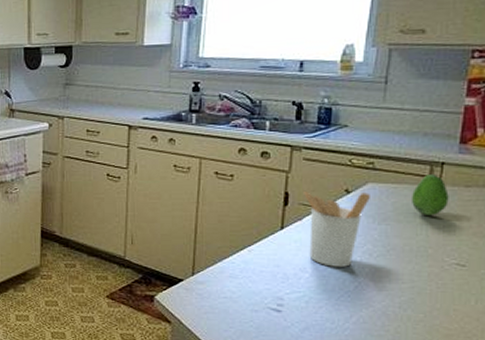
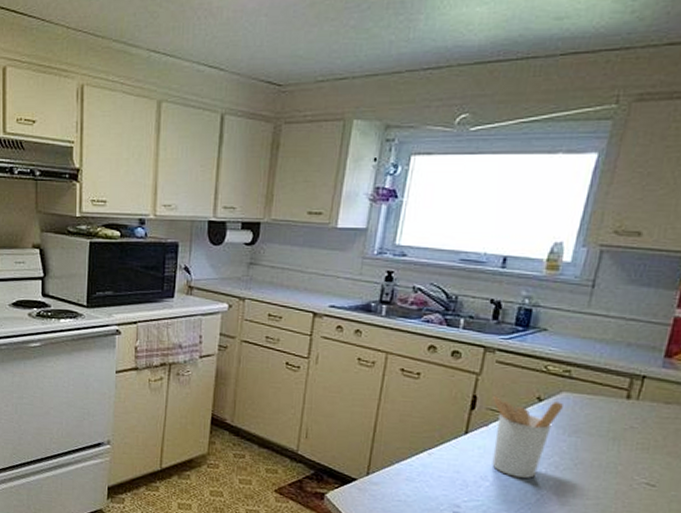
fruit: present [410,173,449,215] -> none [605,386,647,431]

